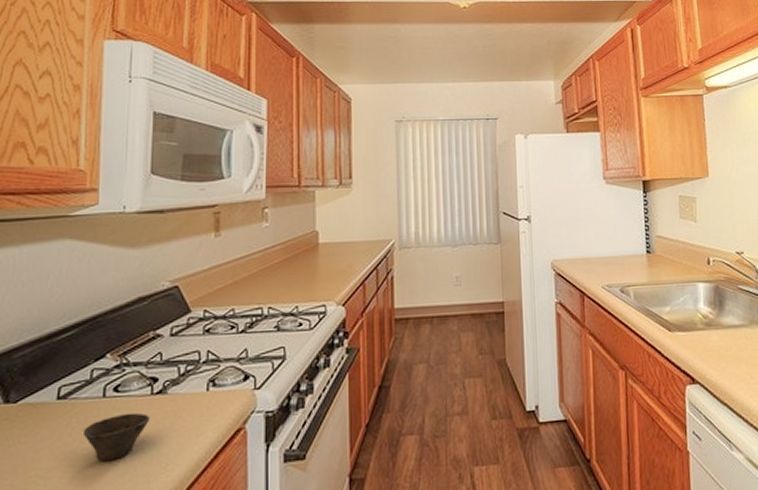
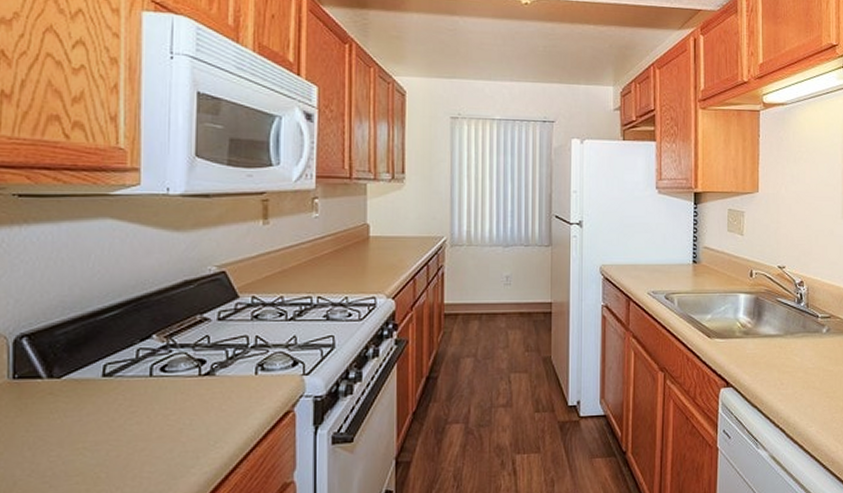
cup: present [82,412,150,461] -> none [129,392,199,436]

